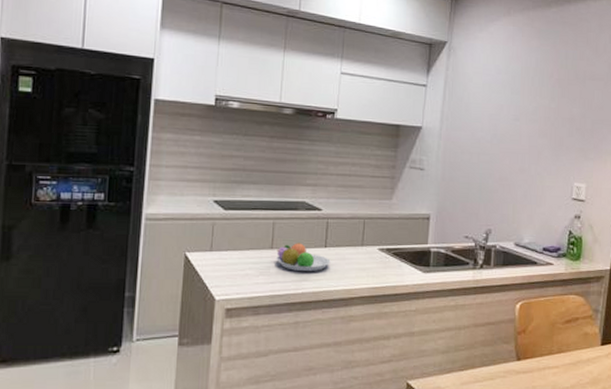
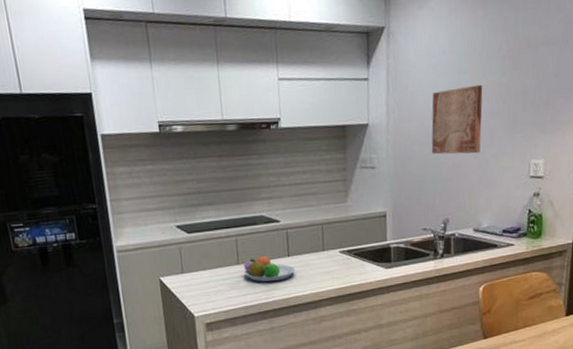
wall art: none [480,105,533,170] -> present [431,84,483,155]

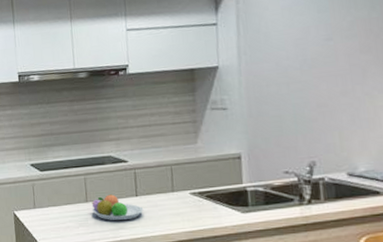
wall art: present [431,84,483,155] -> none [288,21,351,94]

